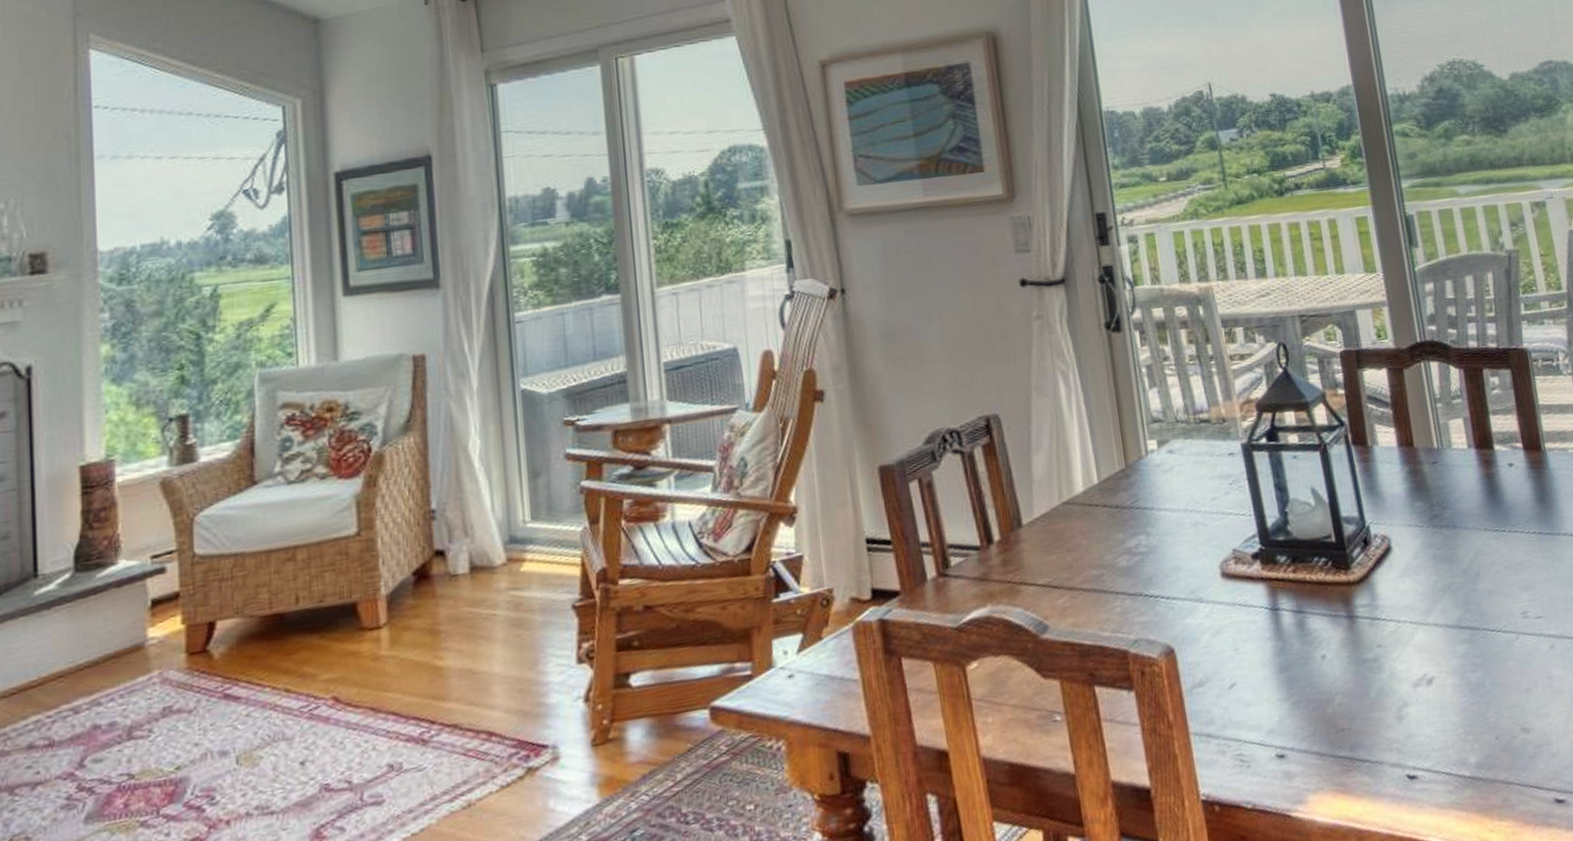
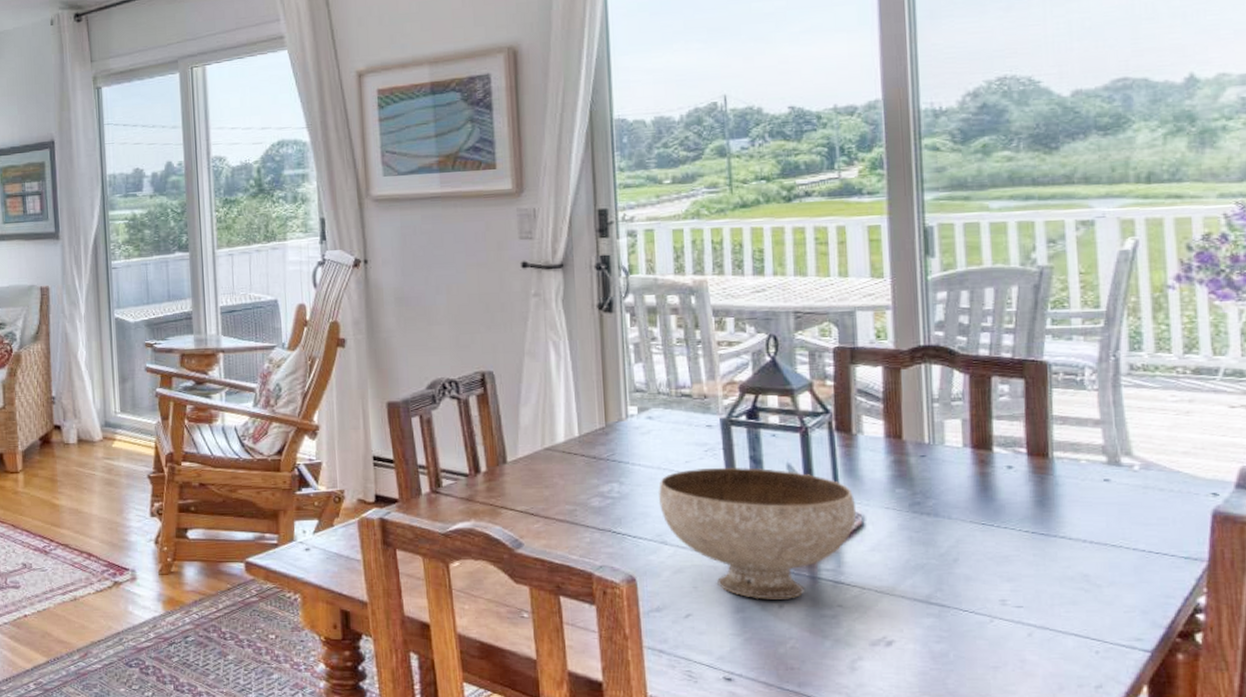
bowl: none [1187,496,1383,653] -> present [657,467,857,599]

